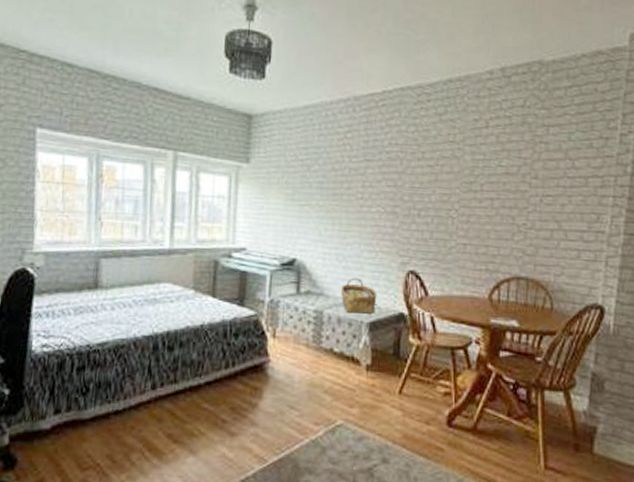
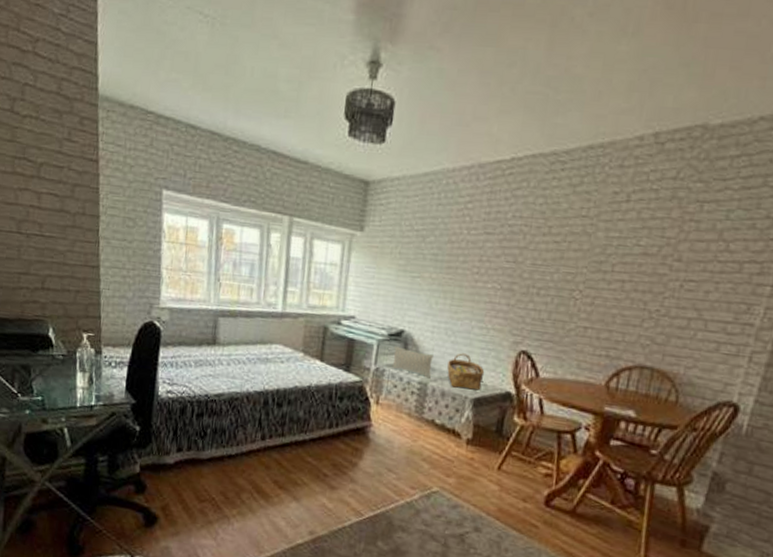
pillow: none [286,275,326,306] -> present [392,346,433,379]

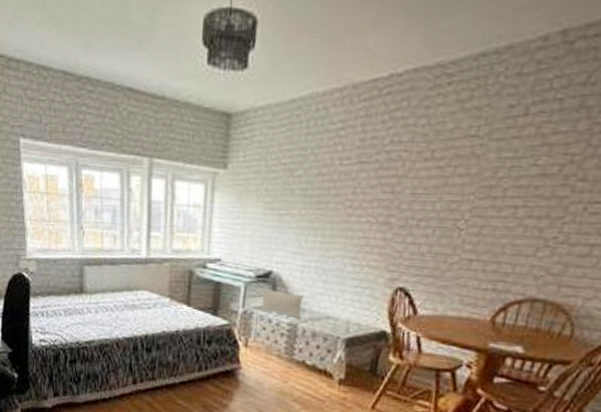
woven basket: present [447,353,485,391] -> none [318,292,358,330]

